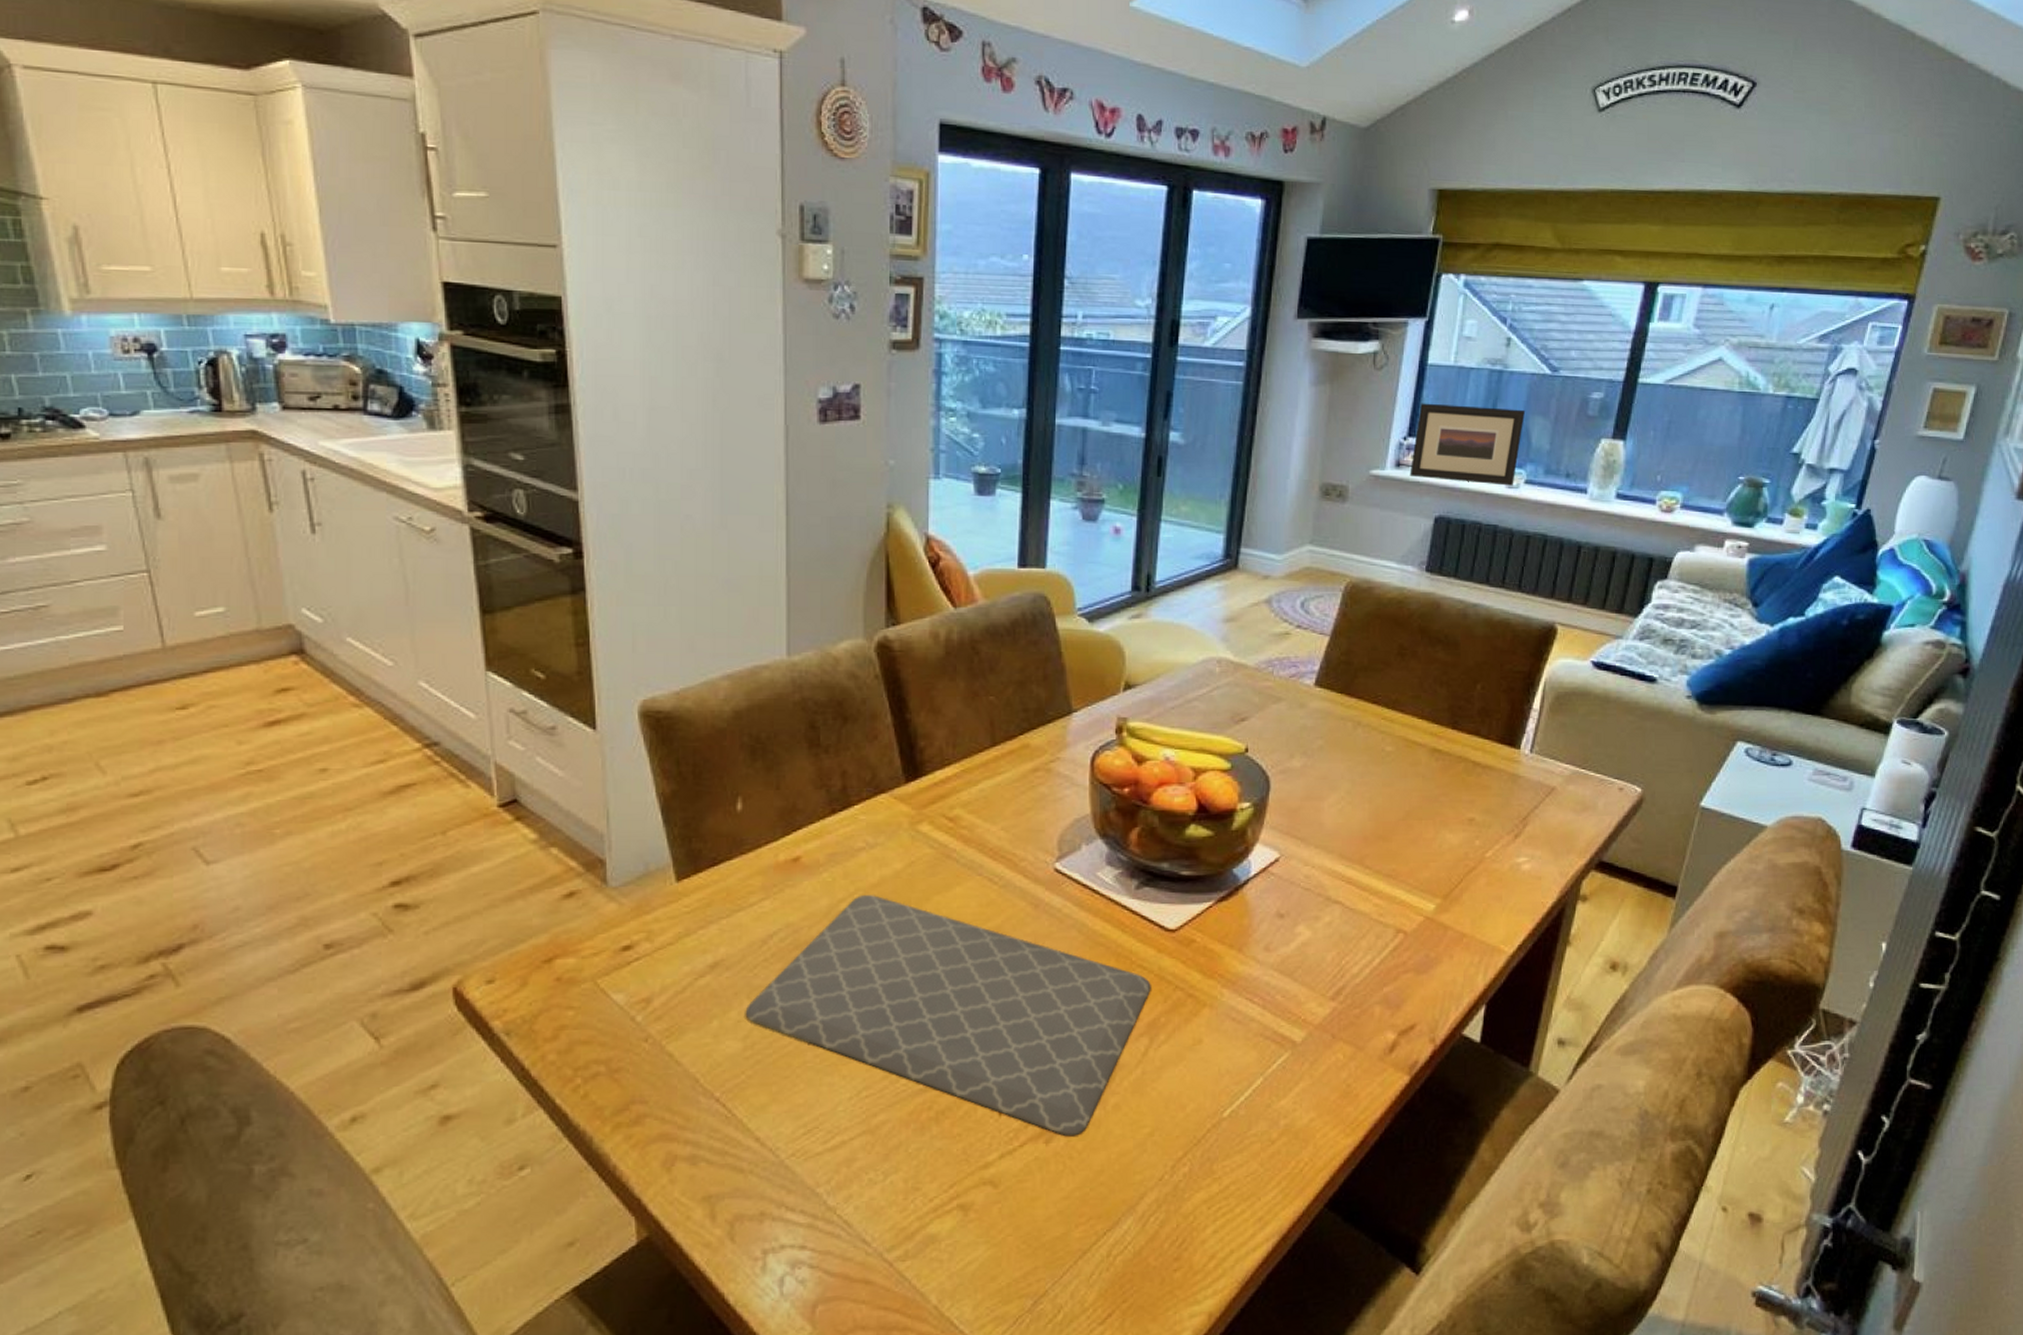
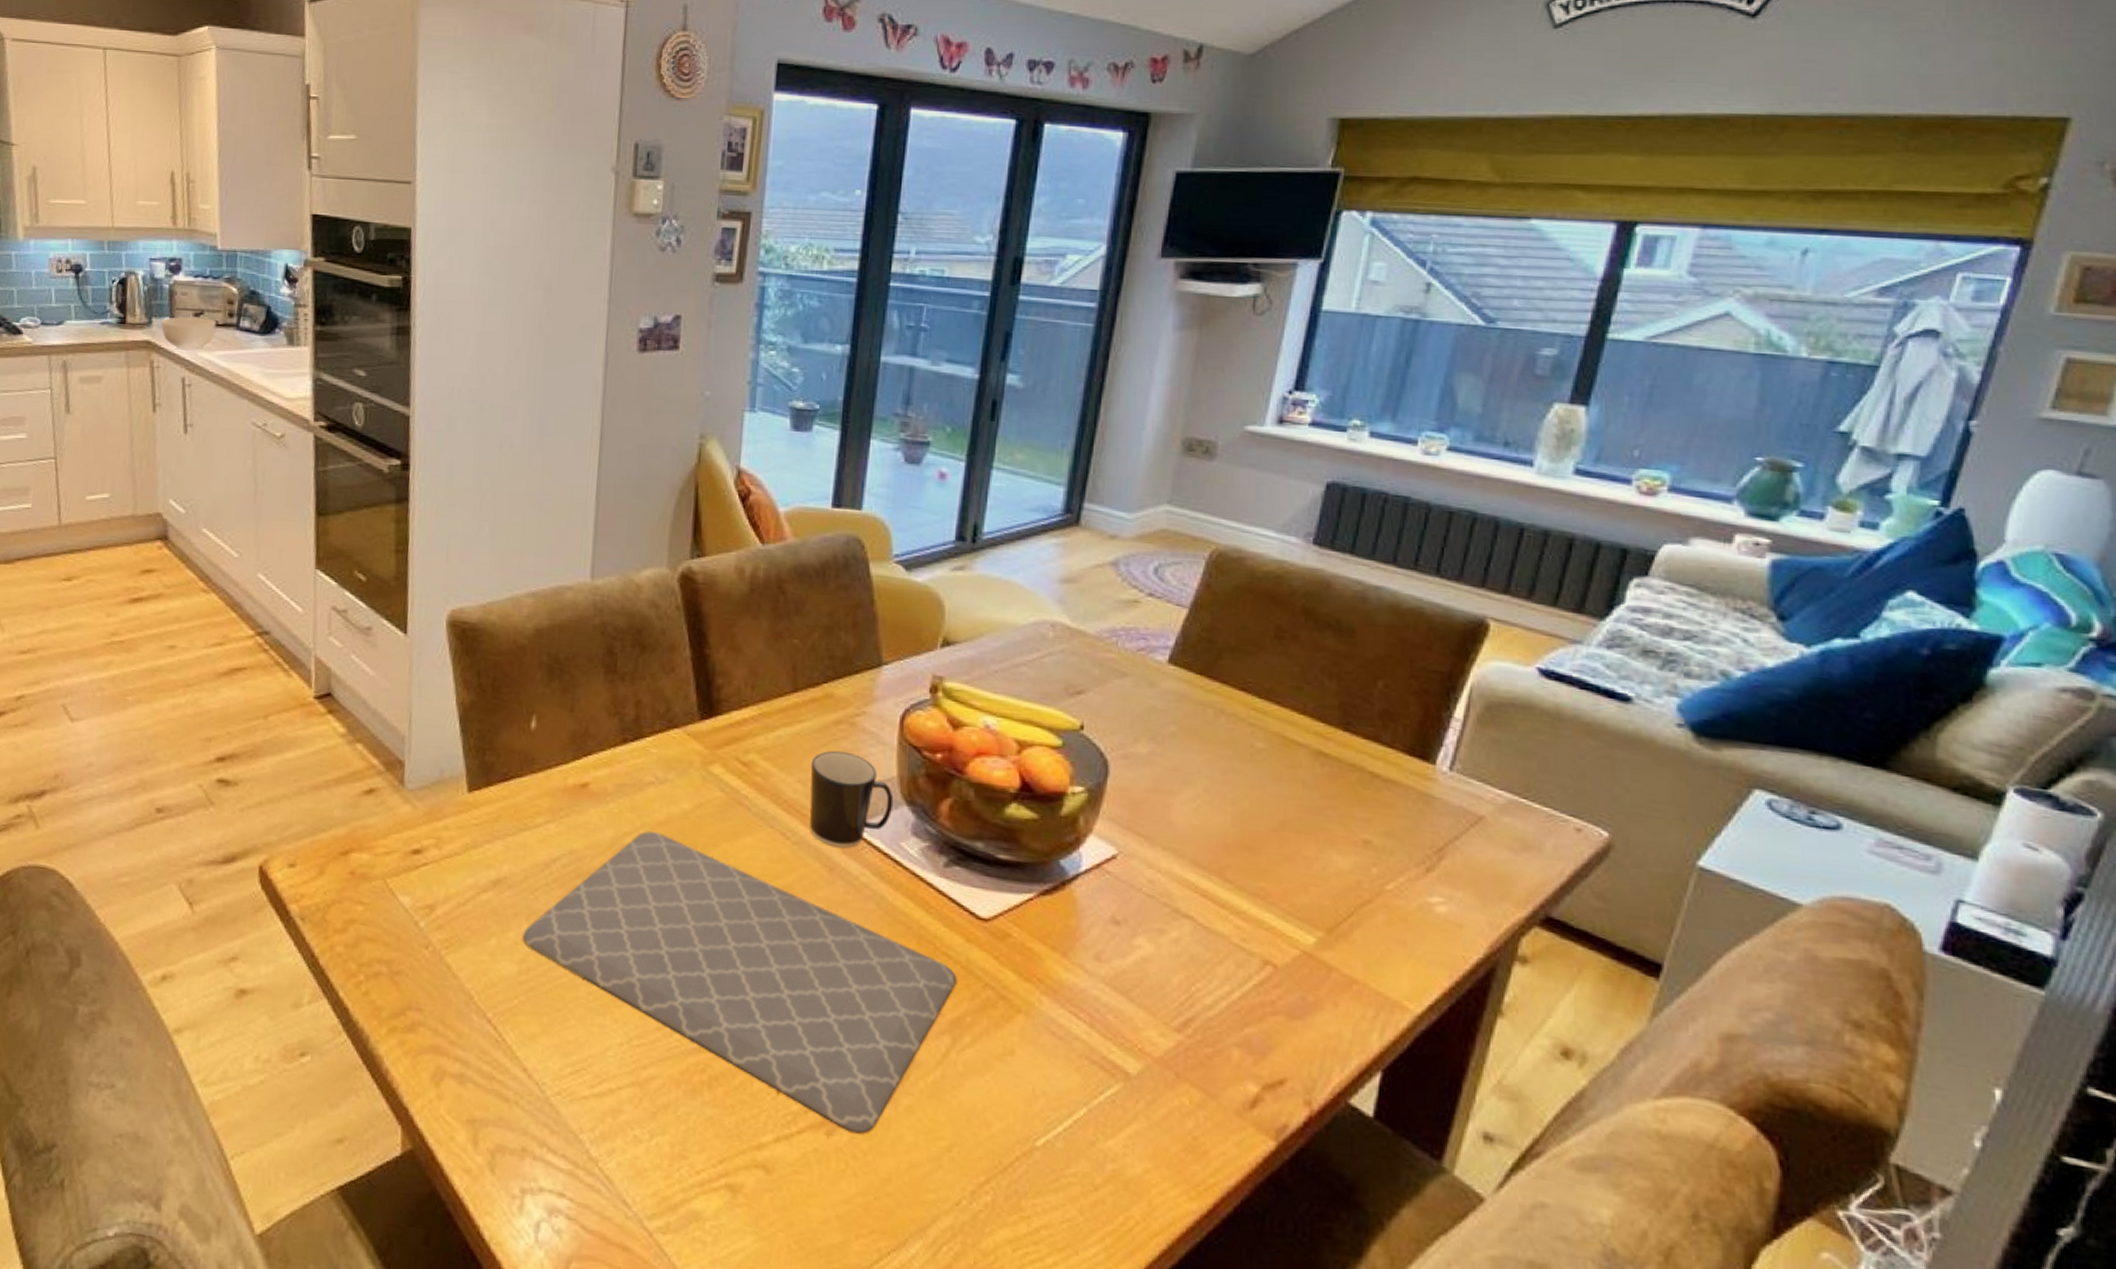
bowl: none [267,402,338,440] -> present [160,317,216,351]
mug: none [1012,796,1089,886] -> present [809,750,894,849]
picture frame: present [1410,403,1526,486] -> none [1295,353,1450,452]

